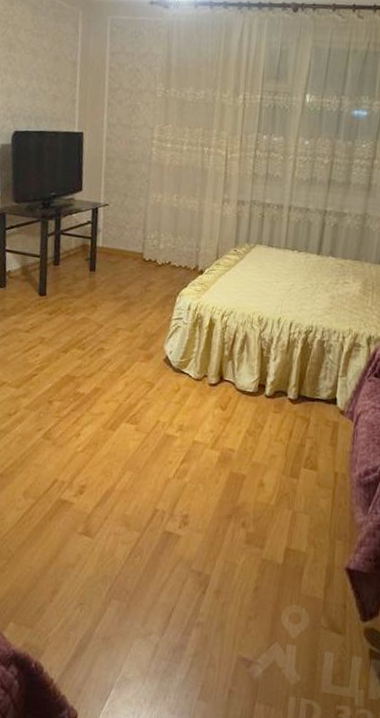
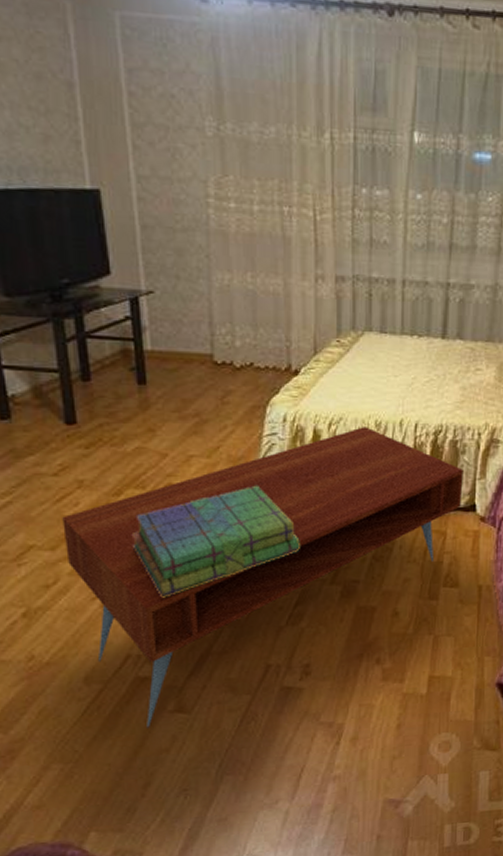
coffee table: none [25,320,328,544] -> present [62,427,463,728]
stack of books: none [70,358,191,438] -> present [131,486,300,598]

